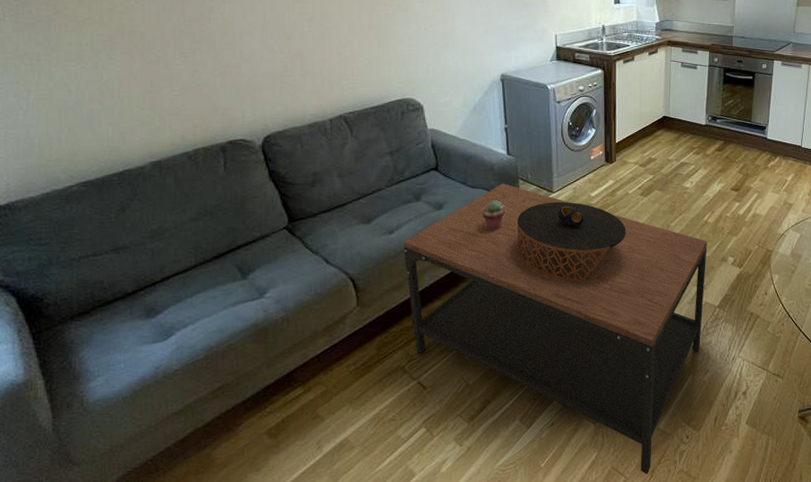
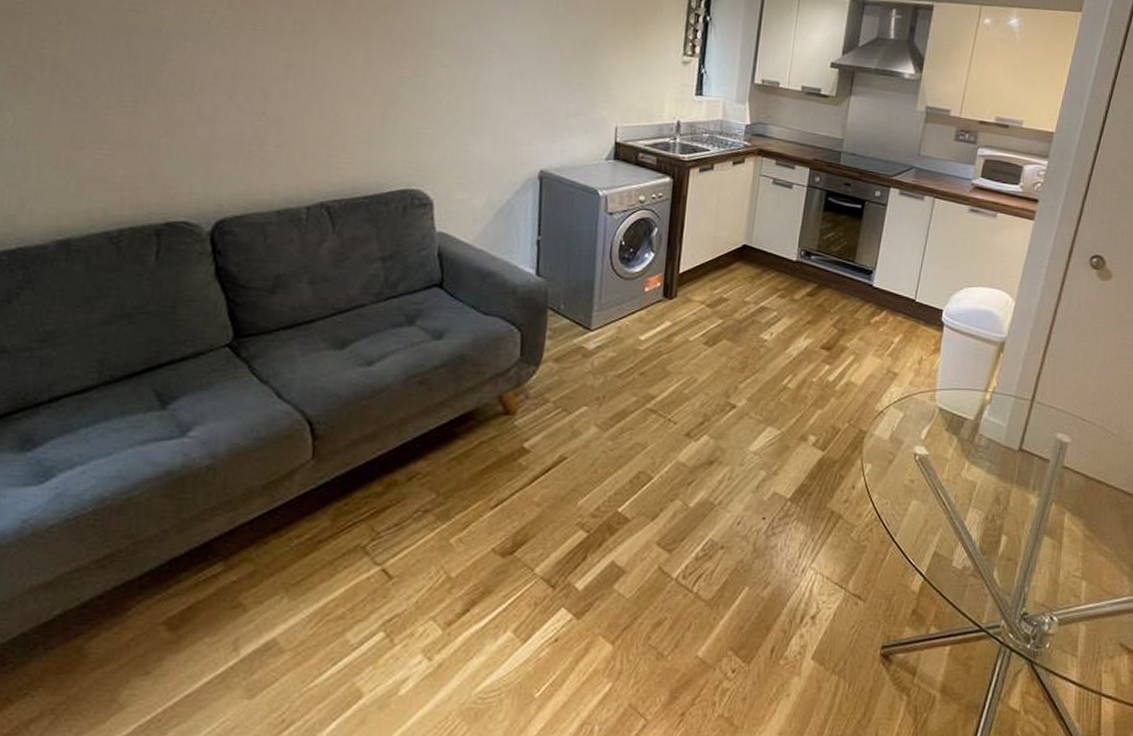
coffee table: present [403,183,708,475] -> none [383,312,785,718]
potted succulent: present [482,200,505,231] -> none [494,334,526,374]
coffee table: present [516,201,626,282] -> none [536,342,681,452]

